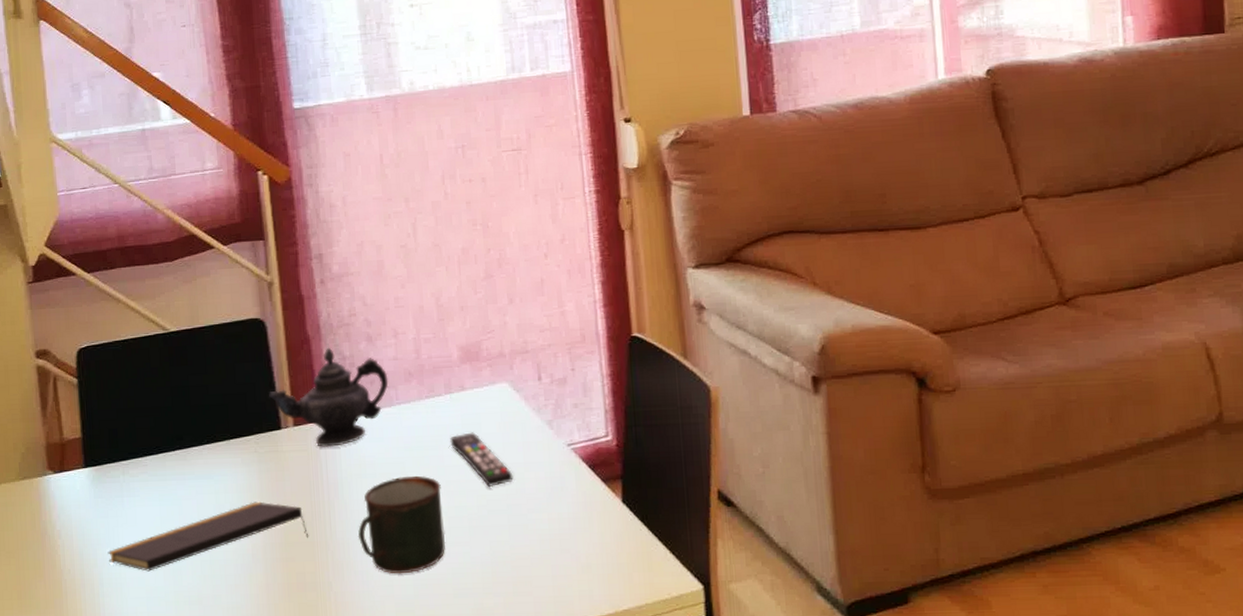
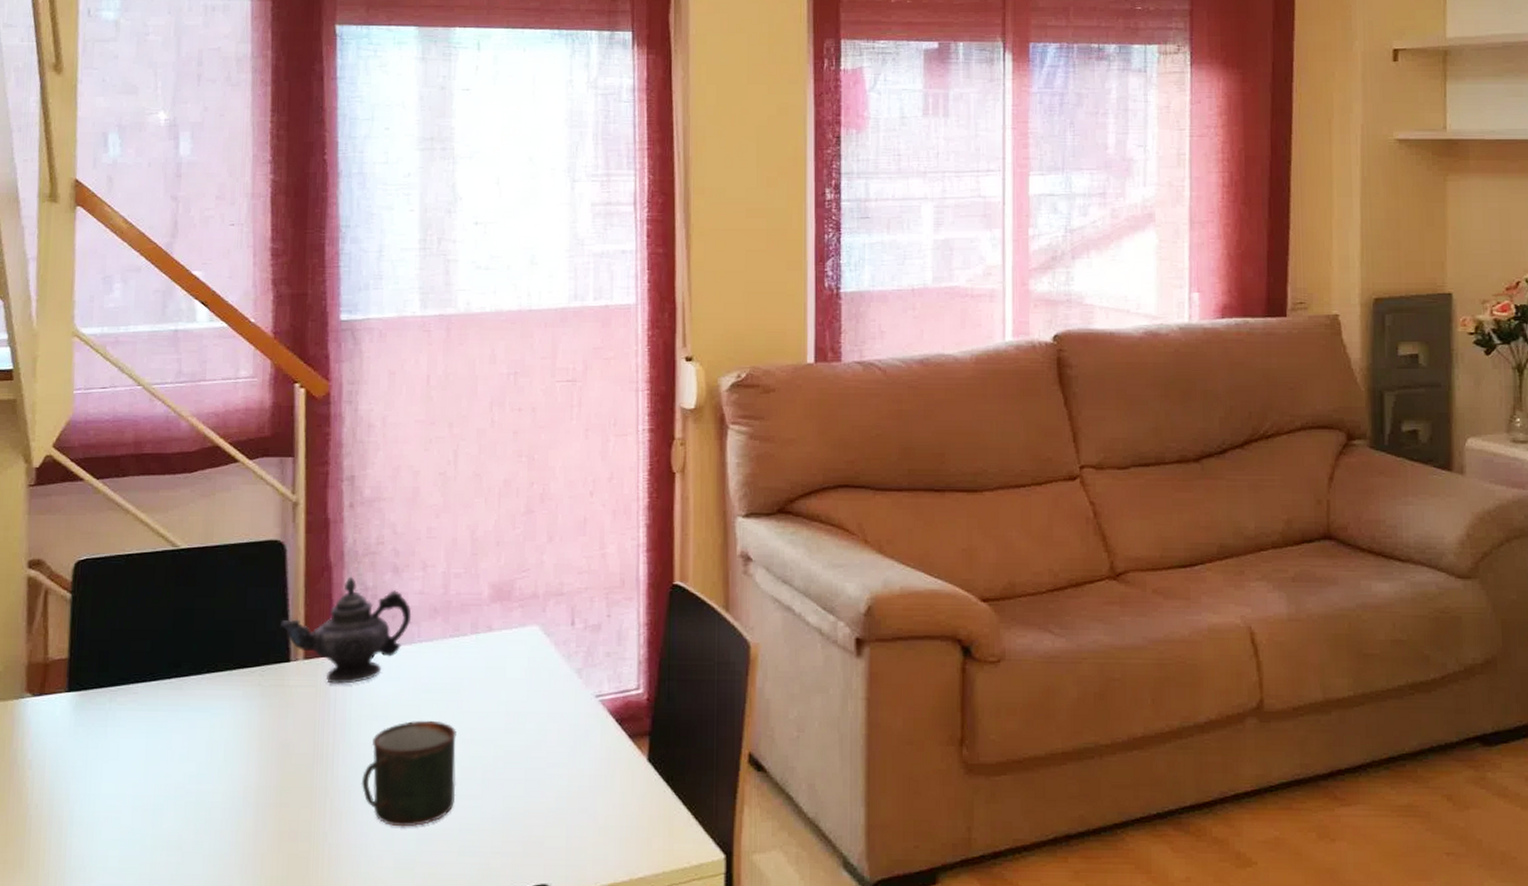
notepad: present [107,501,308,572] -> none [82,739,307,811]
remote control: present [450,432,514,488] -> none [471,676,535,738]

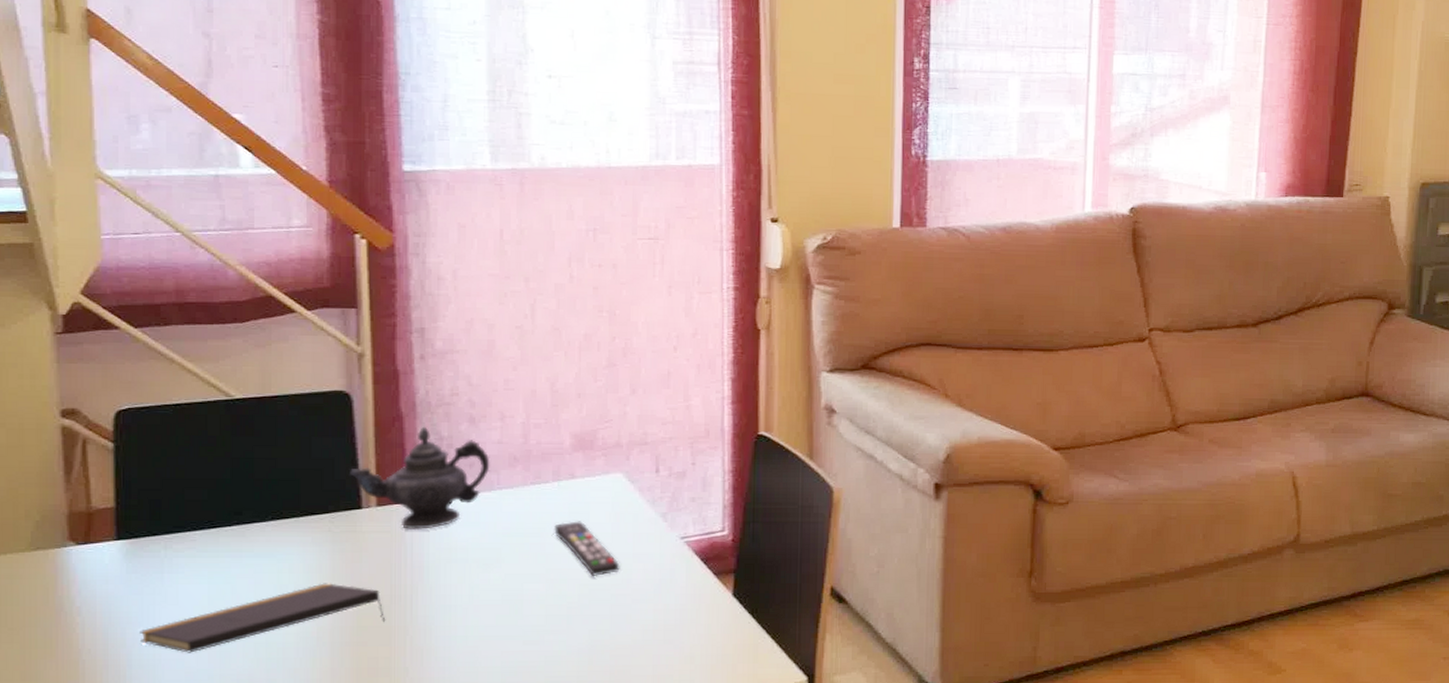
notepad: none [82,739,307,811] -> present [139,583,384,653]
mug: present [361,720,457,827] -> none [442,562,541,661]
remote control: none [471,676,535,738] -> present [554,521,620,577]

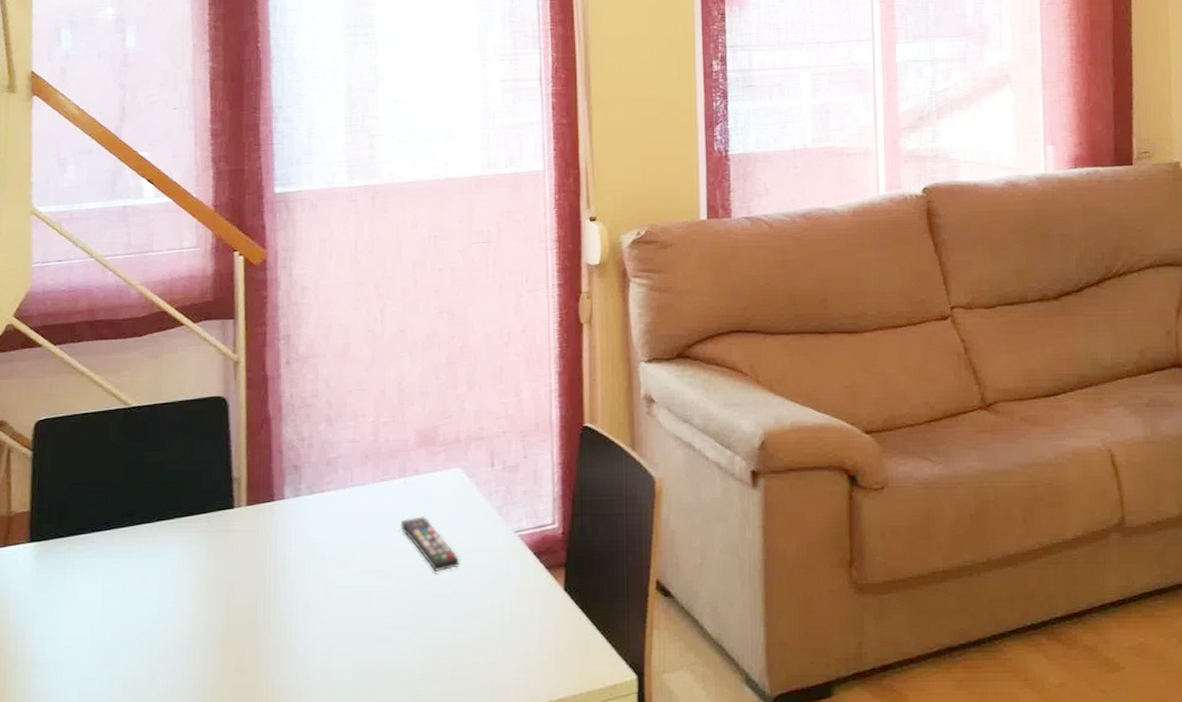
notepad: present [139,583,384,653] -> none [44,581,251,652]
teapot: present [350,426,490,529] -> none [225,427,345,528]

